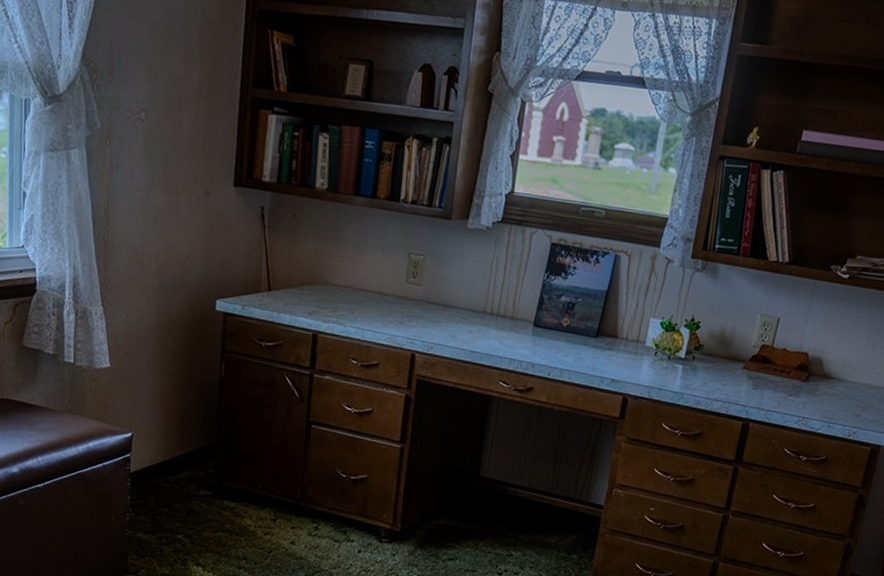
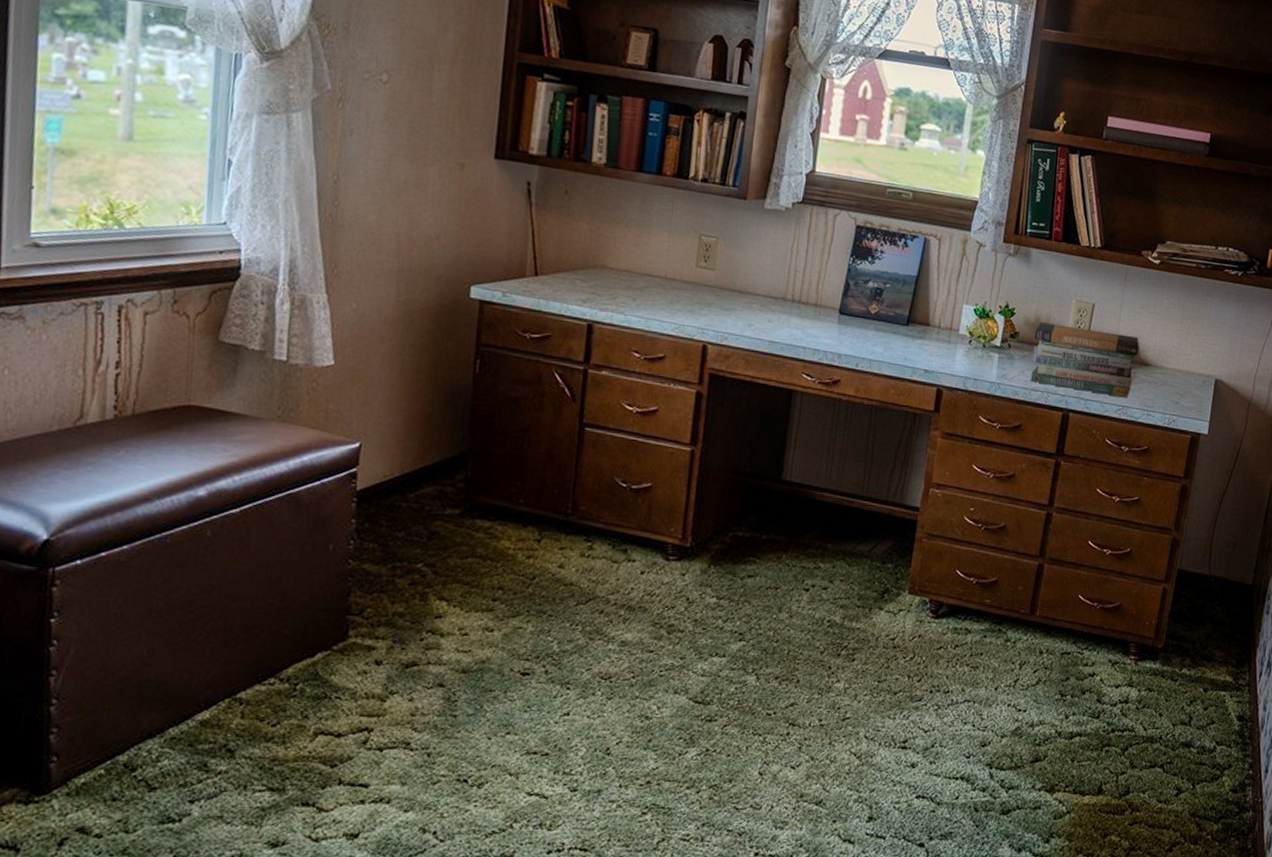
book stack: none [712,335,823,410] -> present [1030,322,1139,398]

